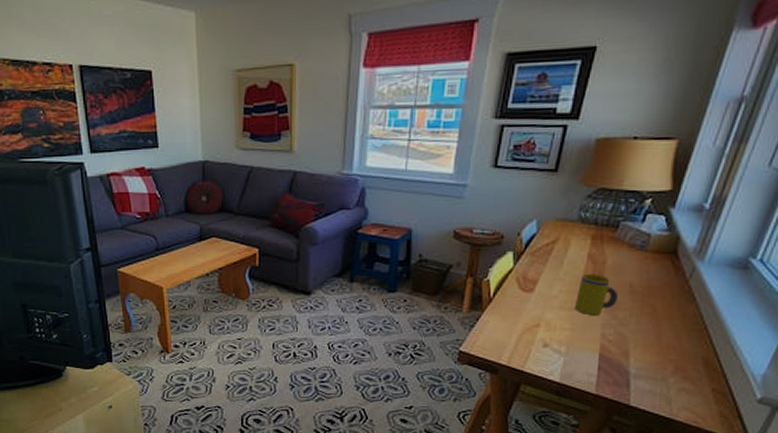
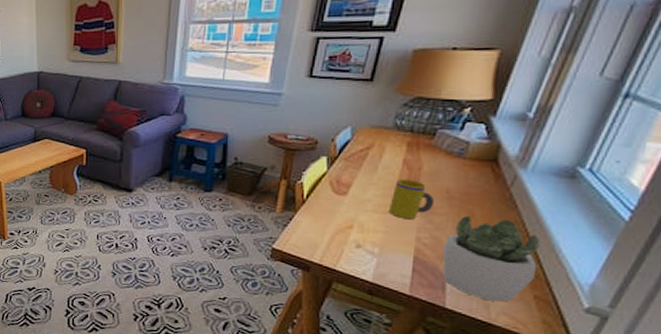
succulent plant: none [627,309,717,396] -> present [442,215,541,302]

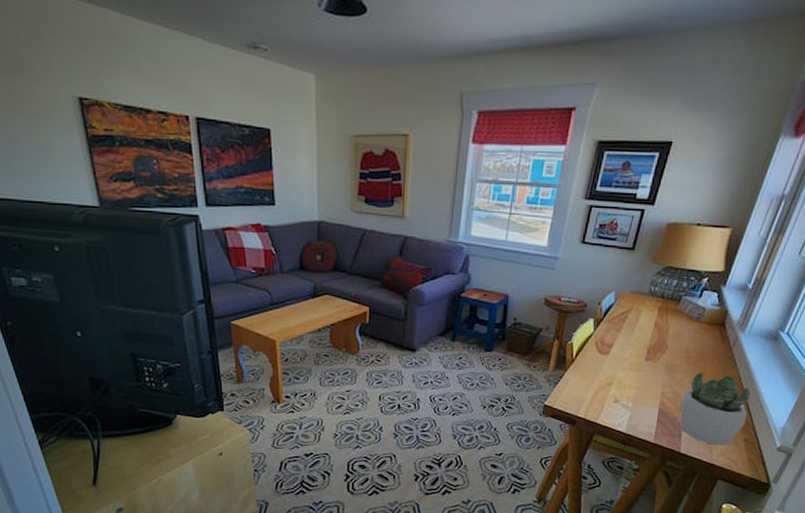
mug: present [389,179,434,219] -> none [642,340,677,375]

